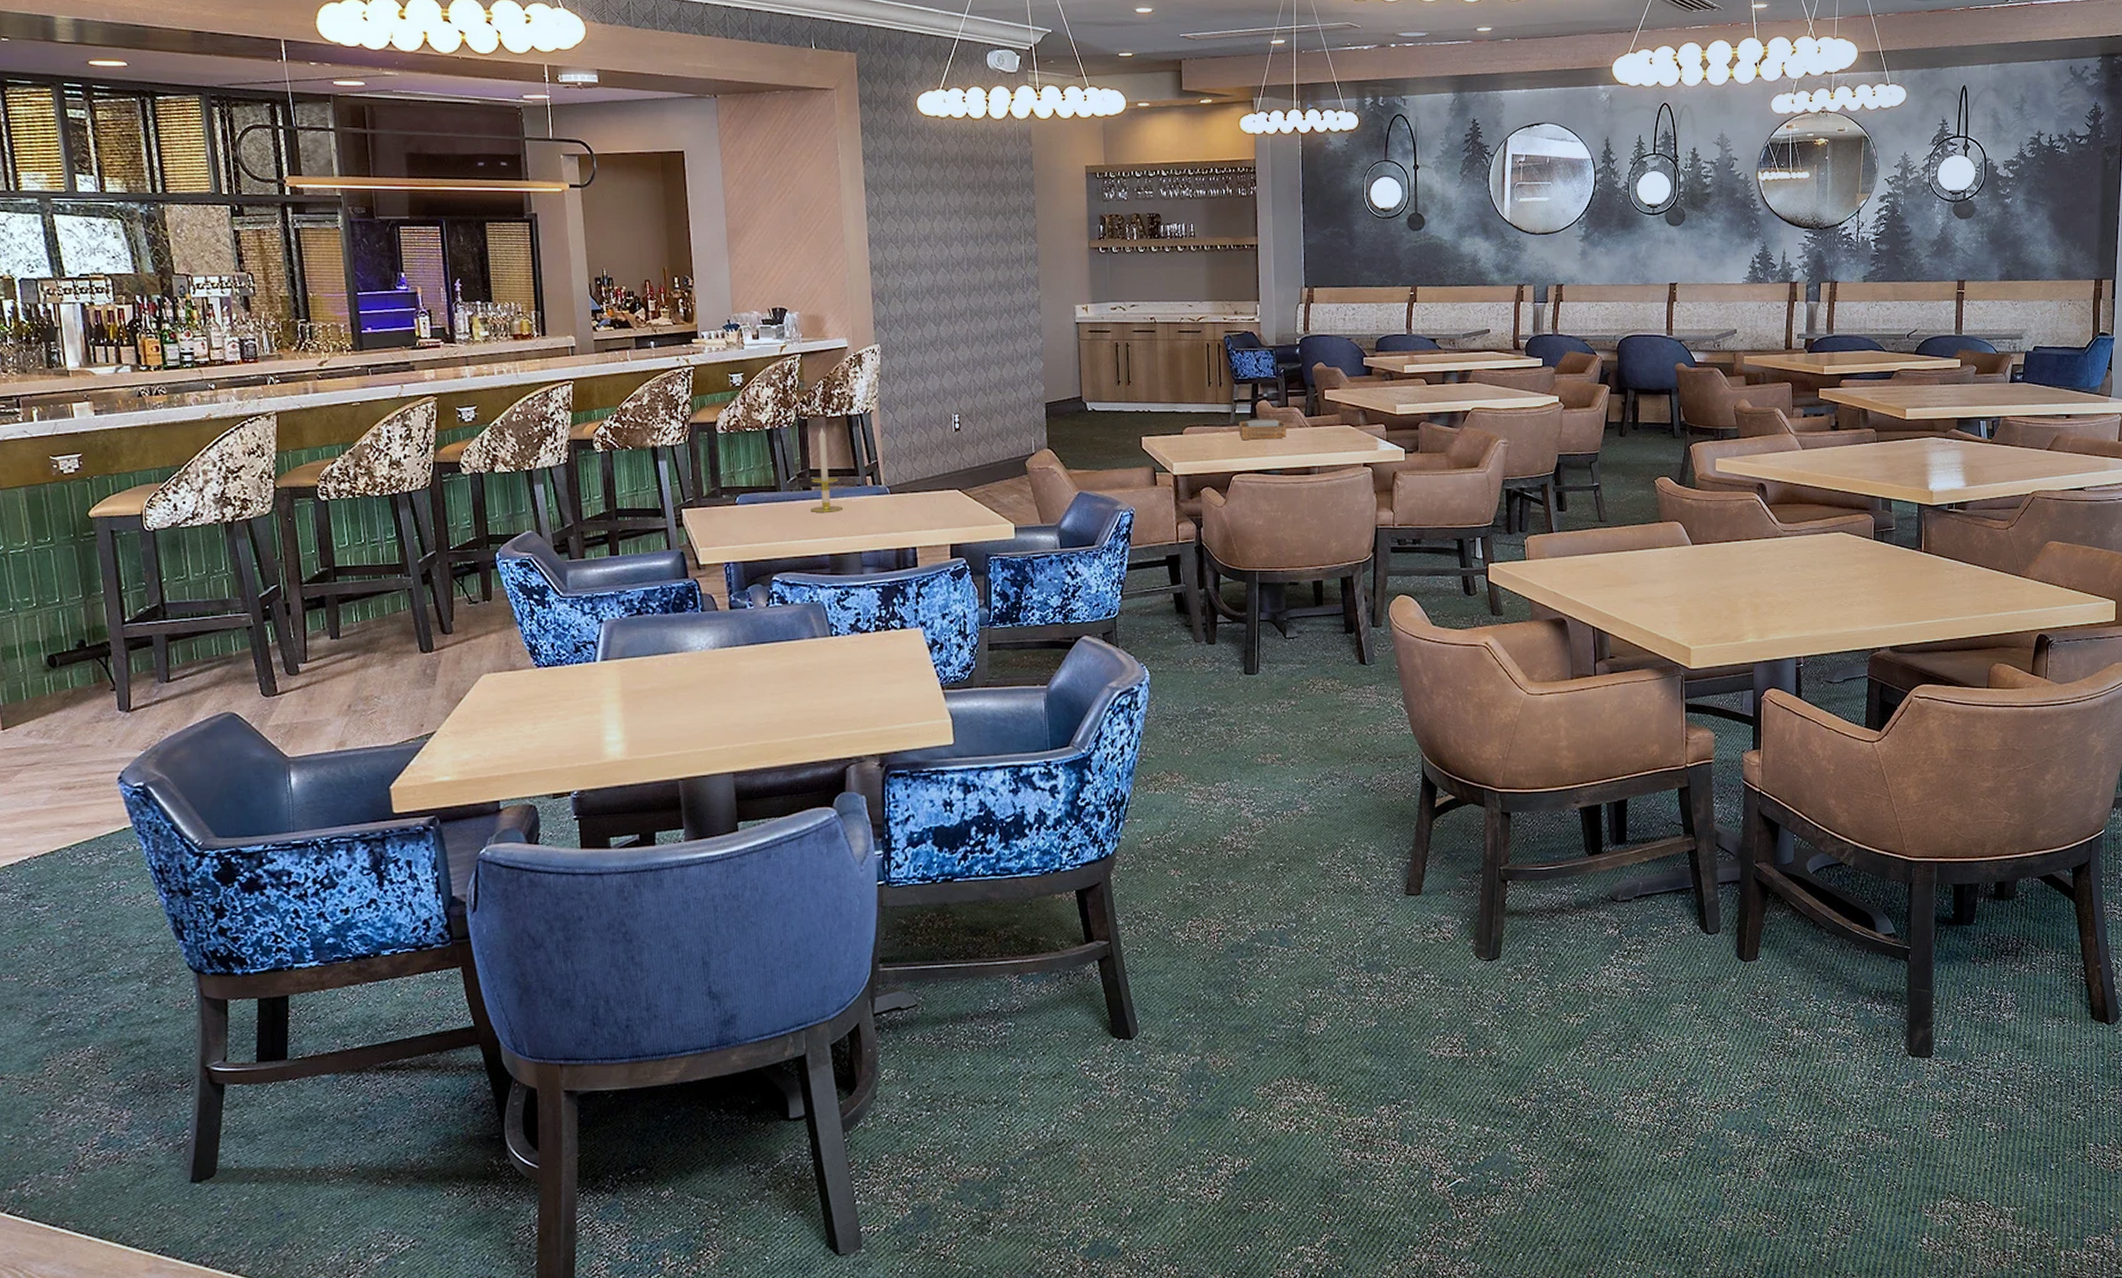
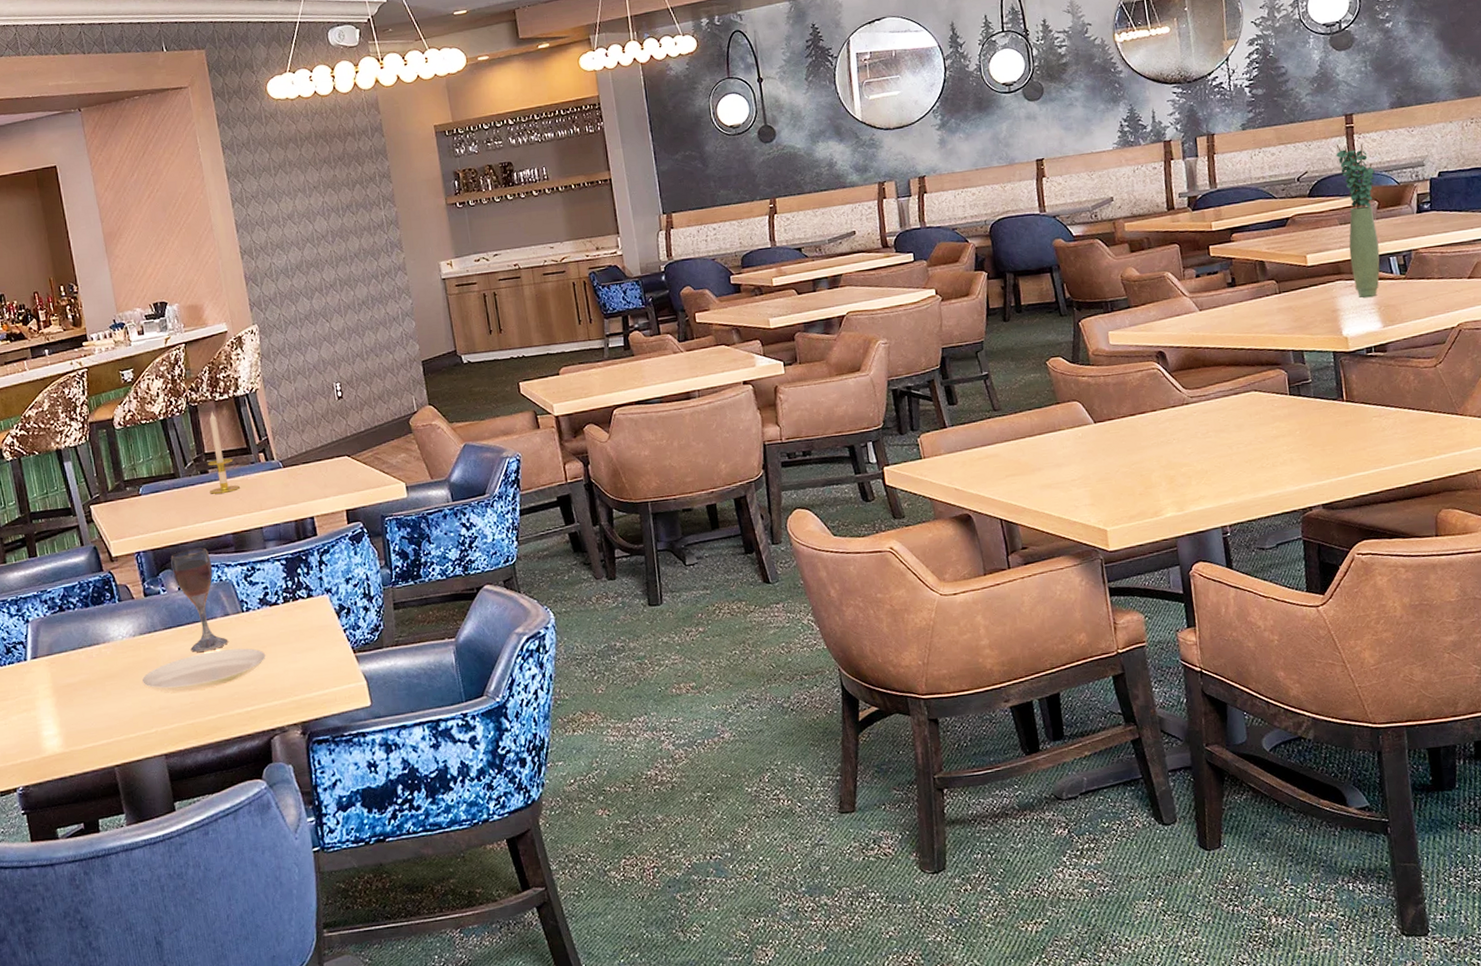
plate: none [717,673,851,711] -> present [141,648,266,694]
cup: none [761,565,813,671] -> present [170,547,228,652]
napkin holder: present [1239,419,1286,441] -> none [613,348,662,374]
vase: none [1945,307,1978,456] -> present [1336,144,1380,298]

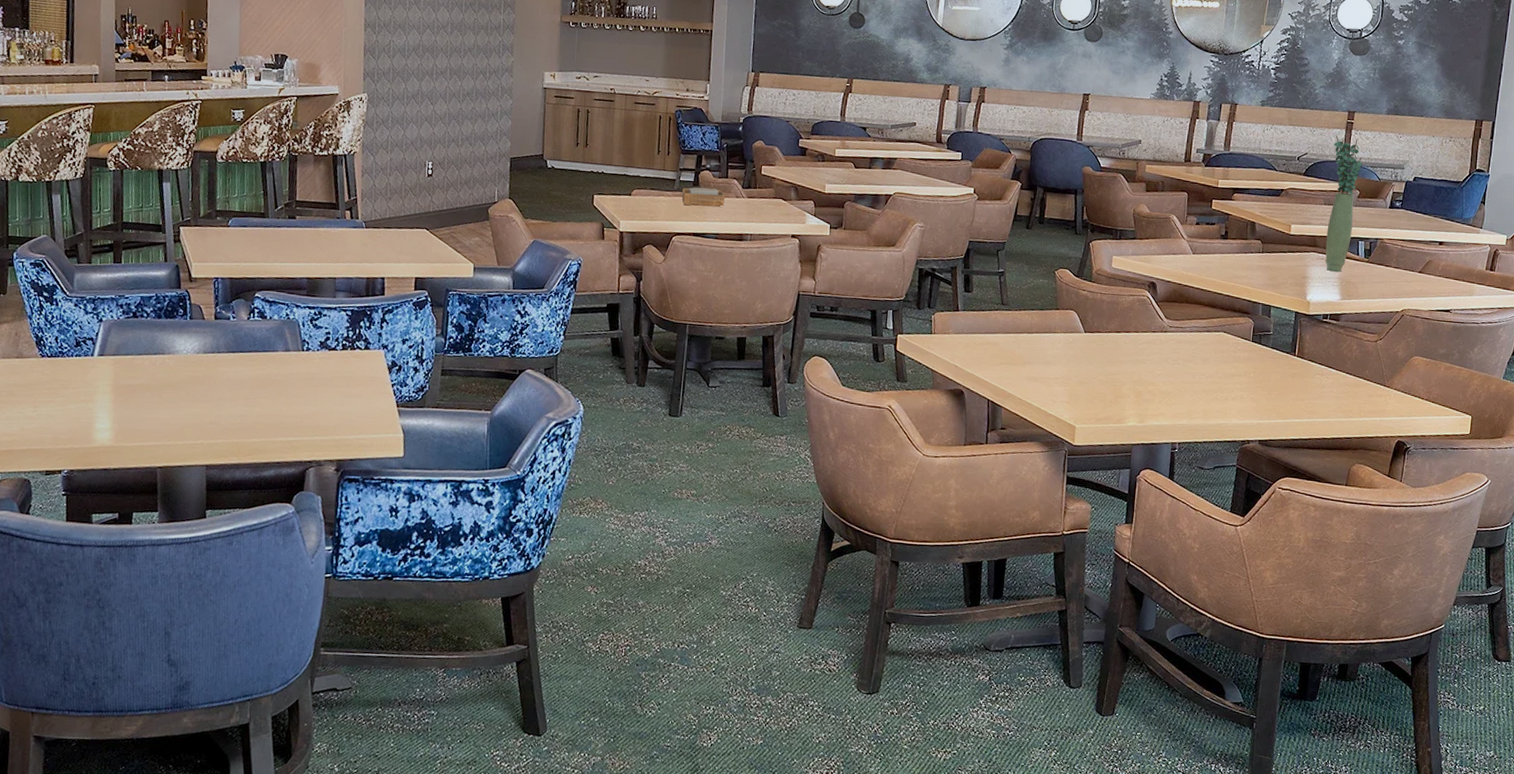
plate: present [141,648,266,694] -> none [197,380,317,414]
cup: present [170,547,228,652] -> none [245,284,285,380]
candle: present [207,411,240,494] -> none [294,163,322,241]
napkin holder: none [613,348,662,374] -> present [681,187,725,208]

